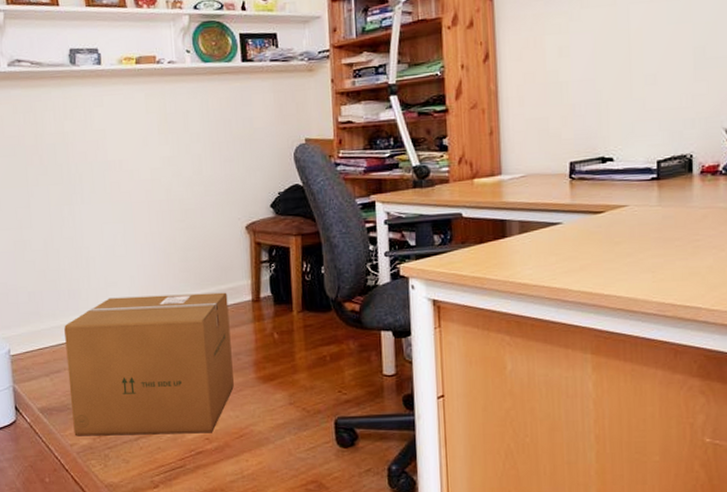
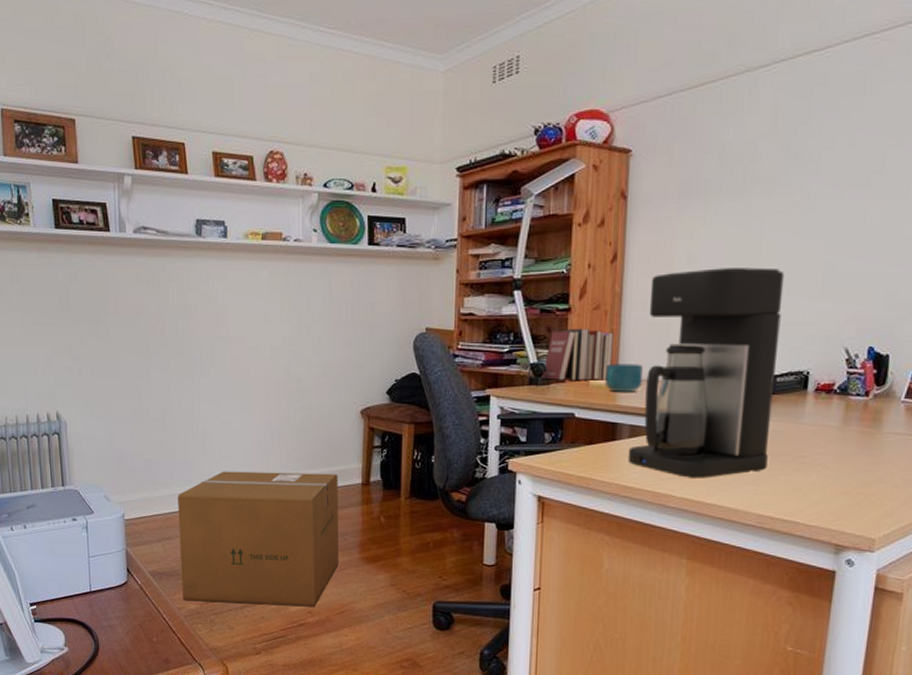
books: none [425,127,495,182] -> present [541,328,614,382]
cup: none [489,159,527,189] -> present [605,363,643,392]
coffee maker: none [519,56,662,272] -> present [627,267,785,480]

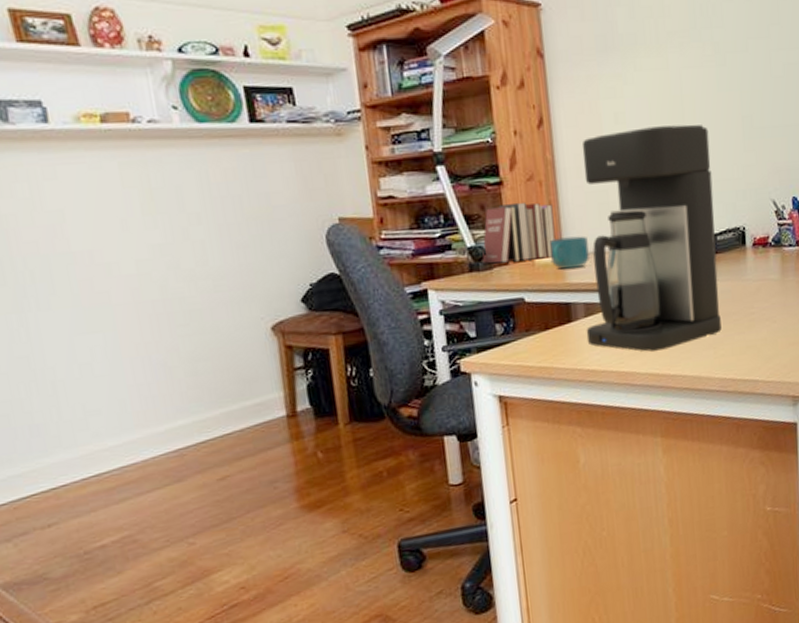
box: present [178,471,338,607] -> none [27,409,272,613]

